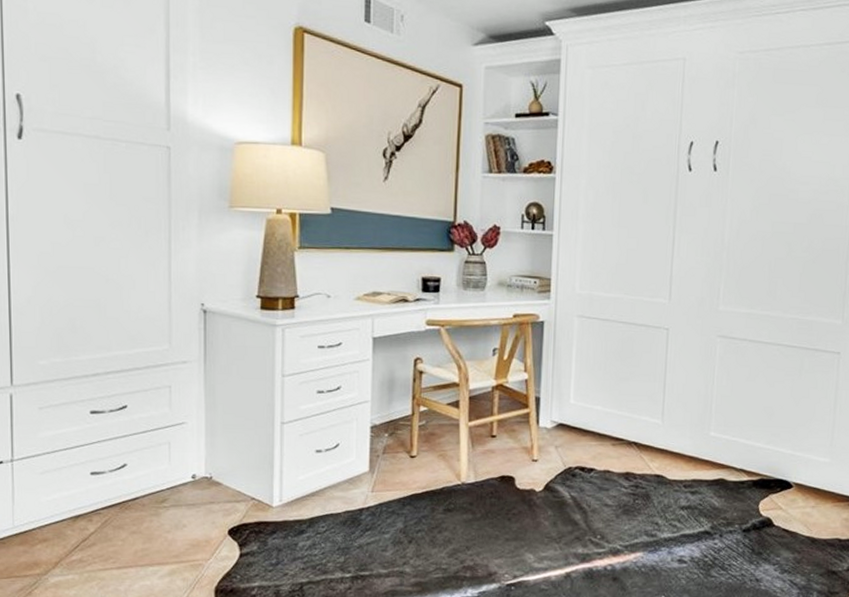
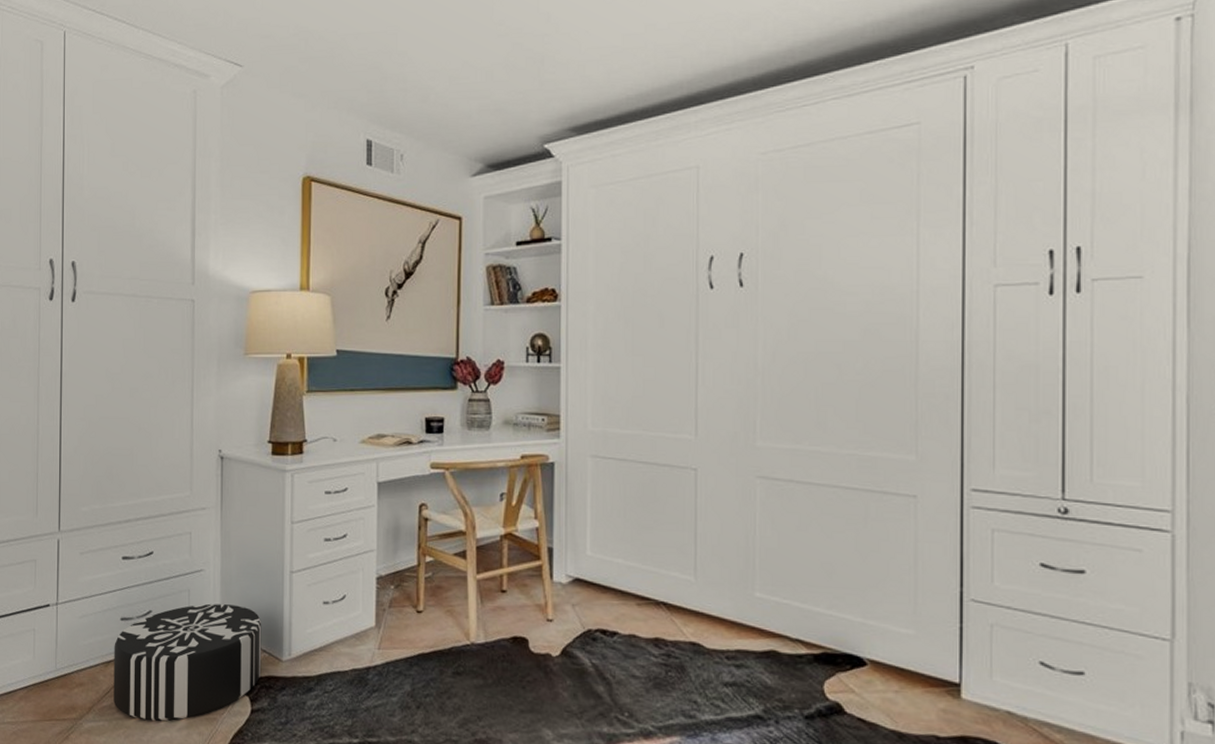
pouf: none [83,455,251,570] -> present [114,603,262,721]

